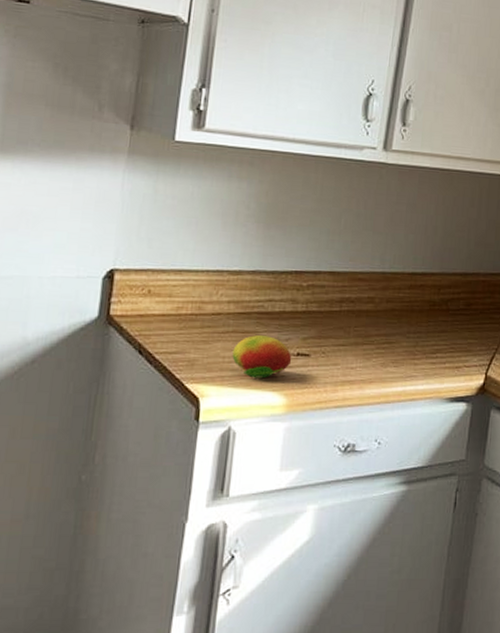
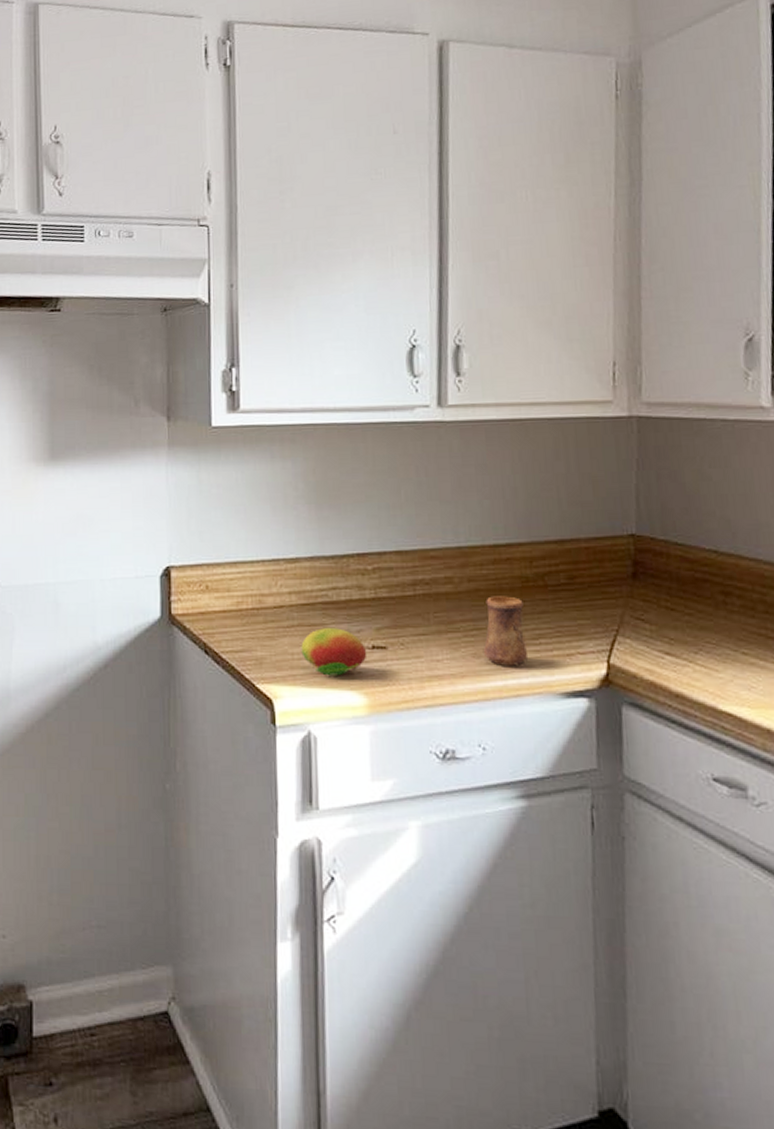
cup: none [390,316,428,375] -> present [483,596,529,666]

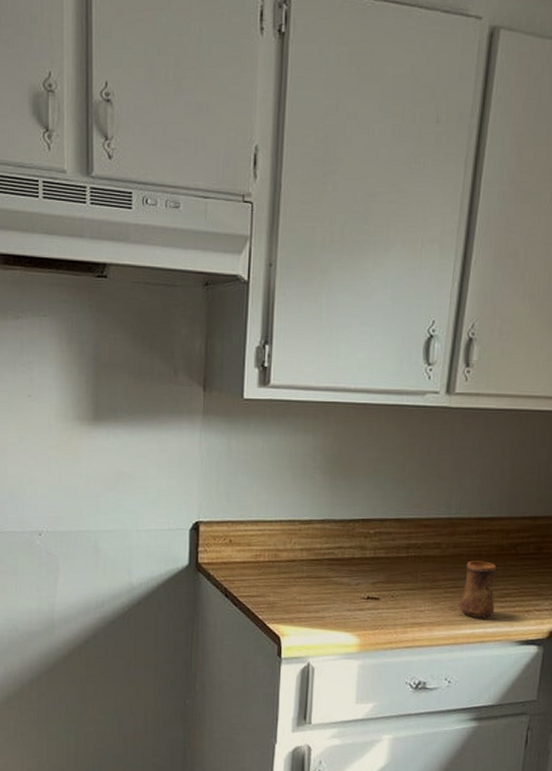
fruit: present [301,628,368,676] -> none [307,580,363,620]

